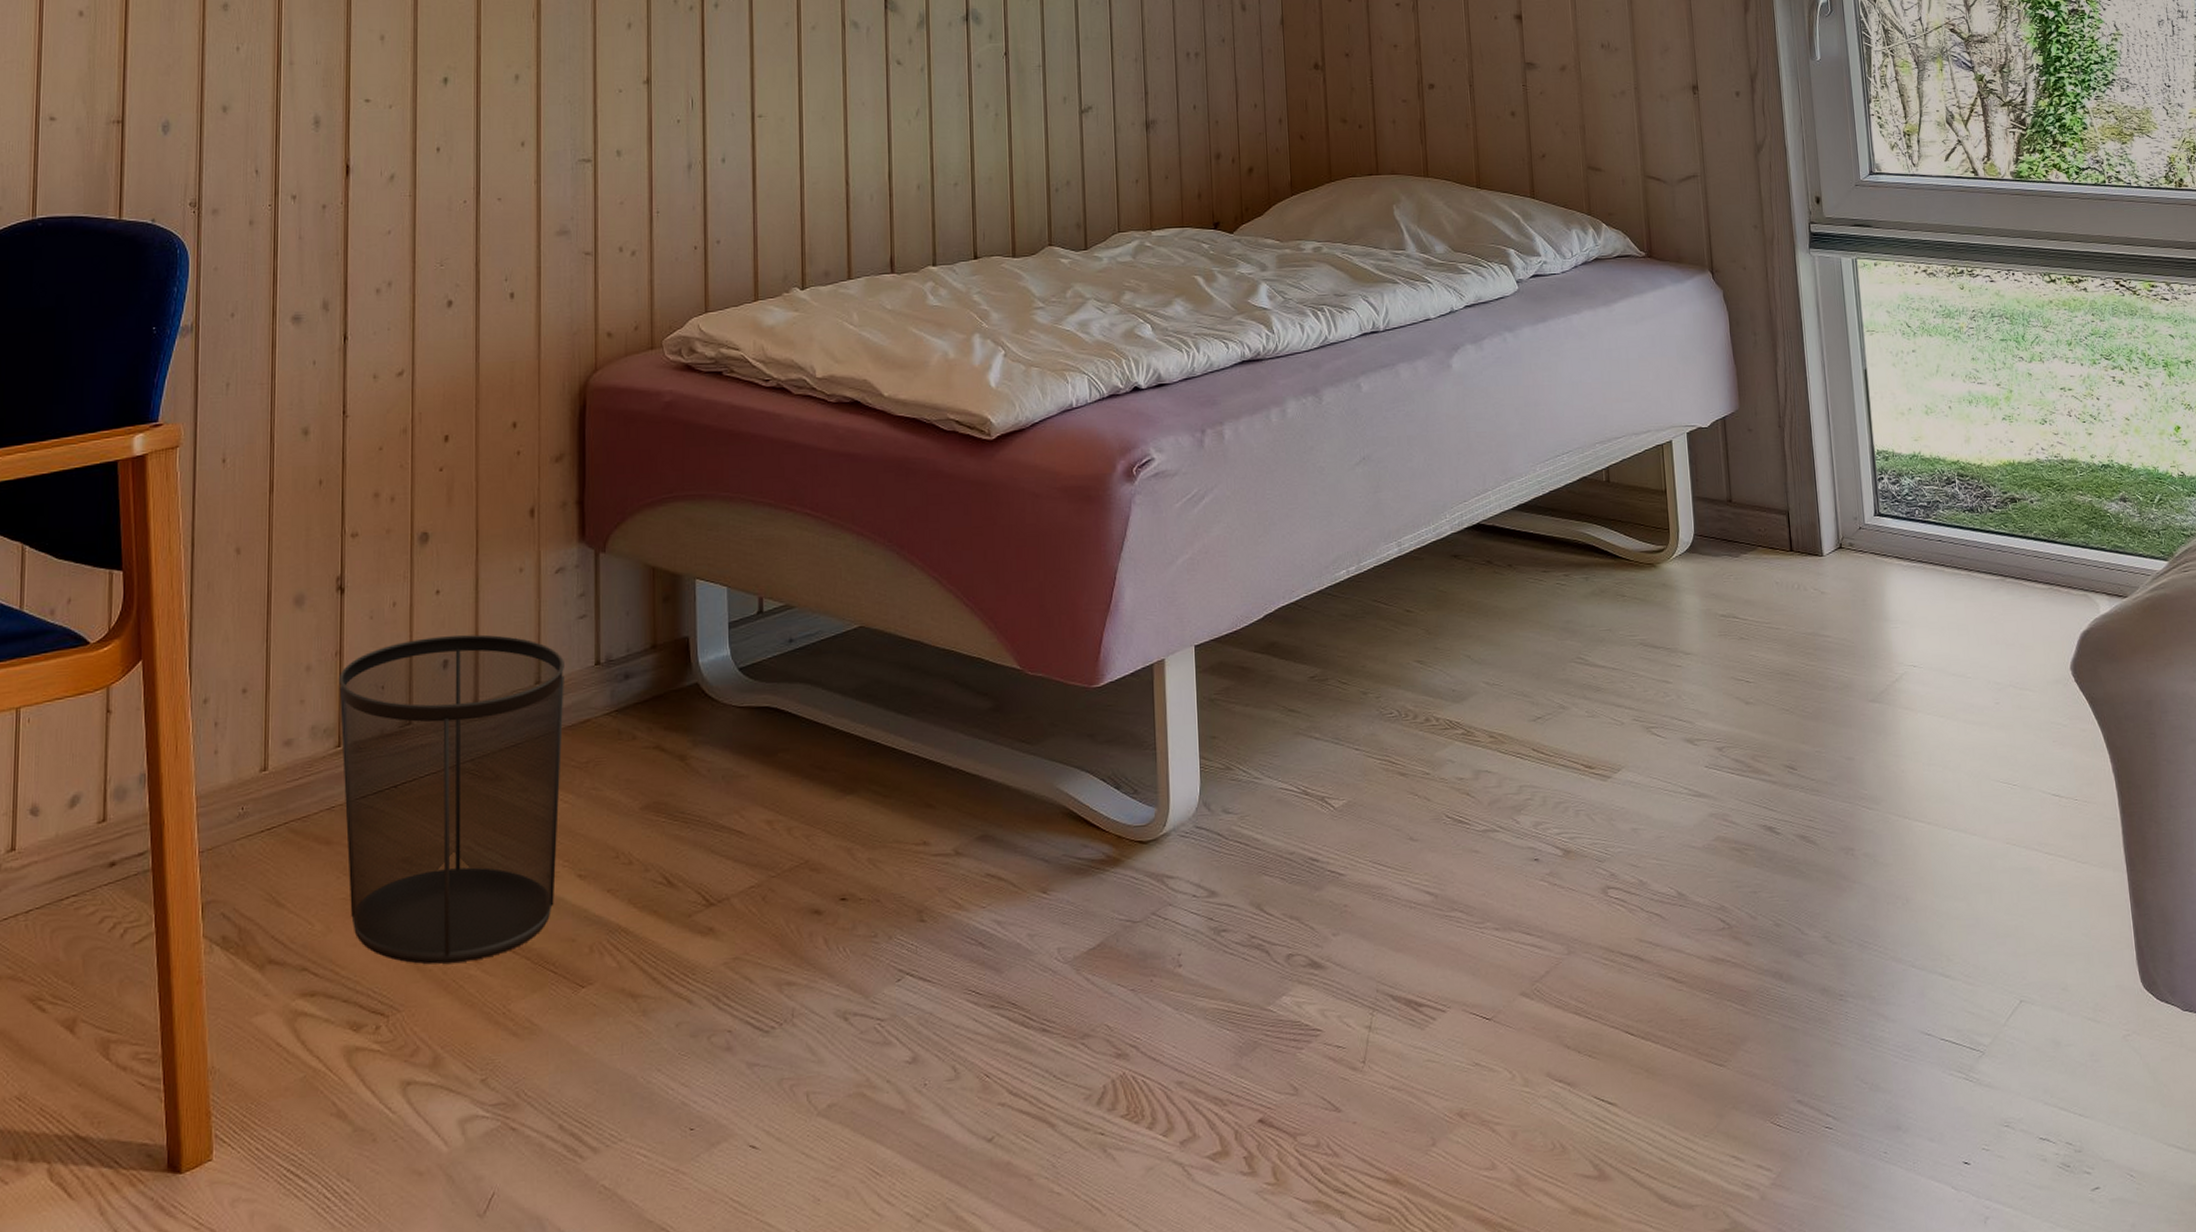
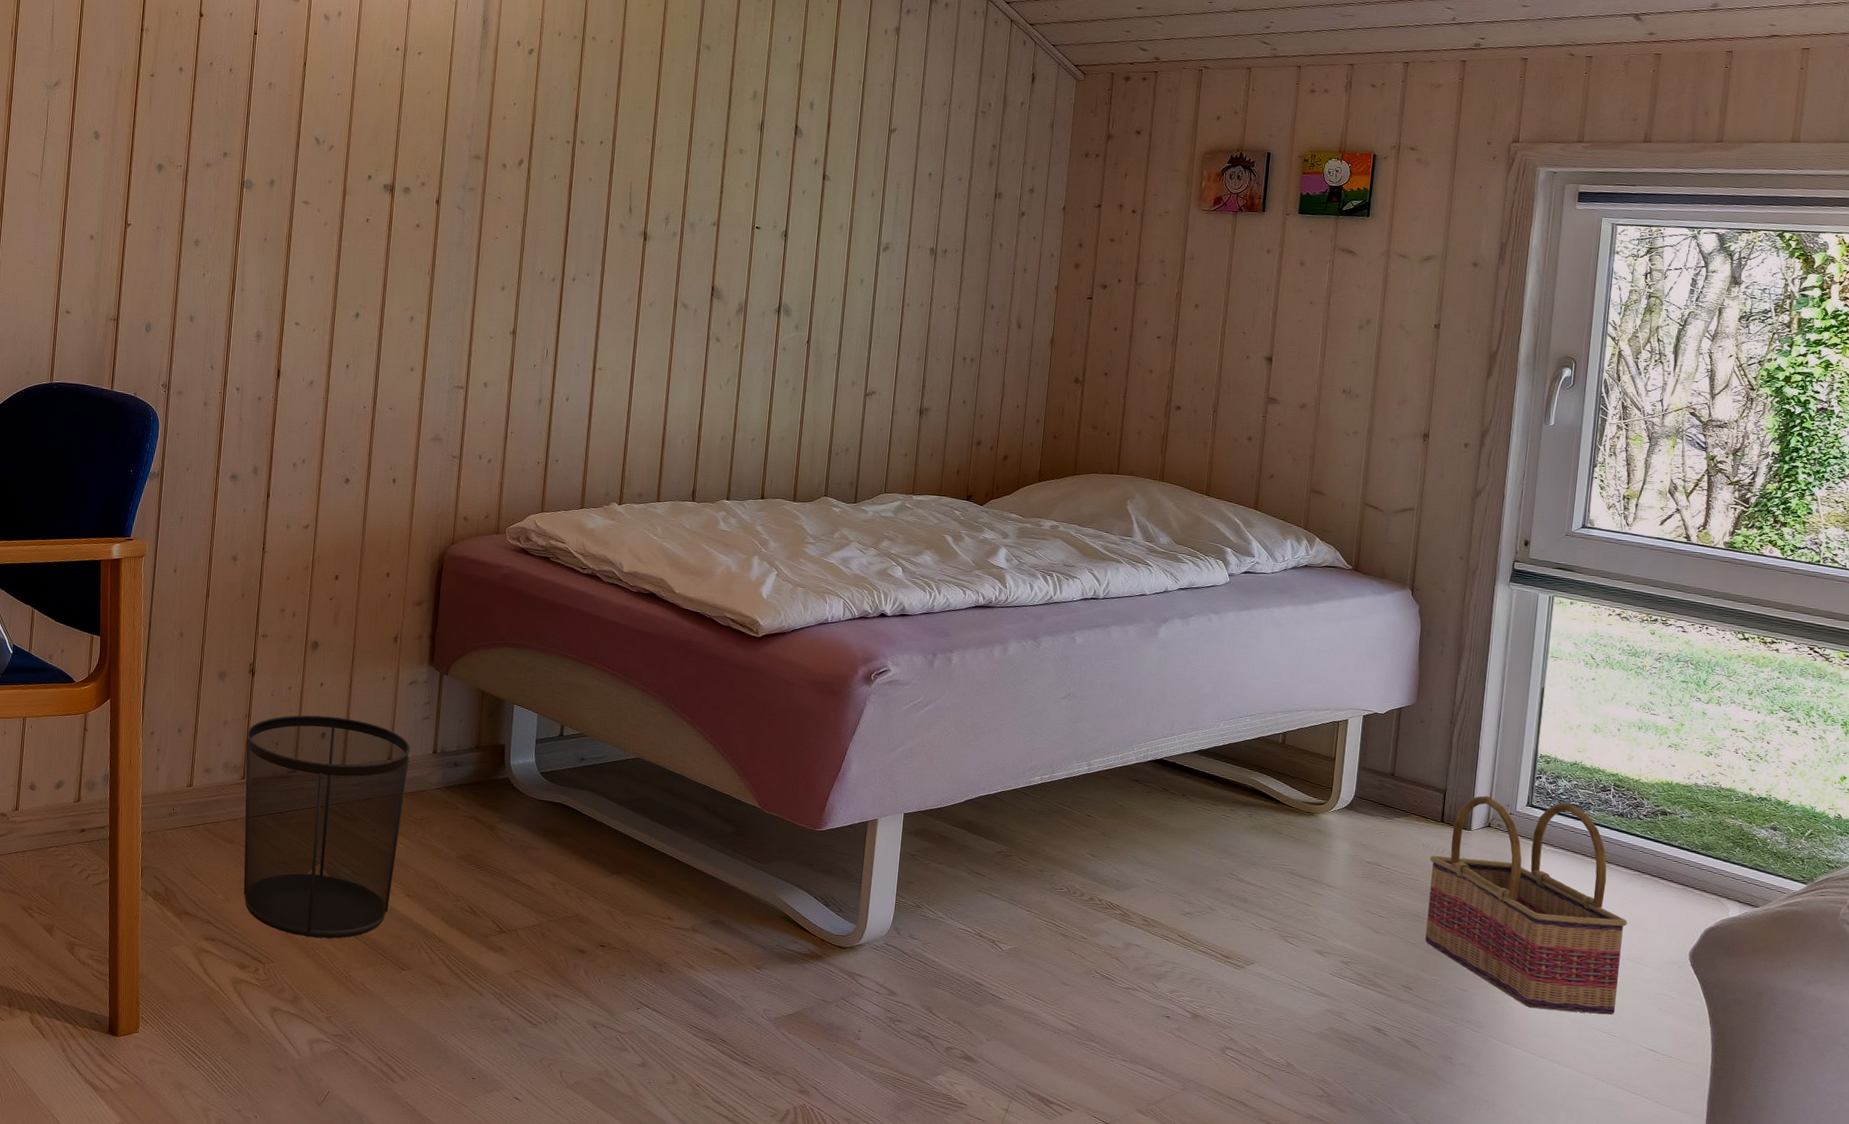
basket: none [1786,504,2011,767] -> present [1425,796,1628,1016]

